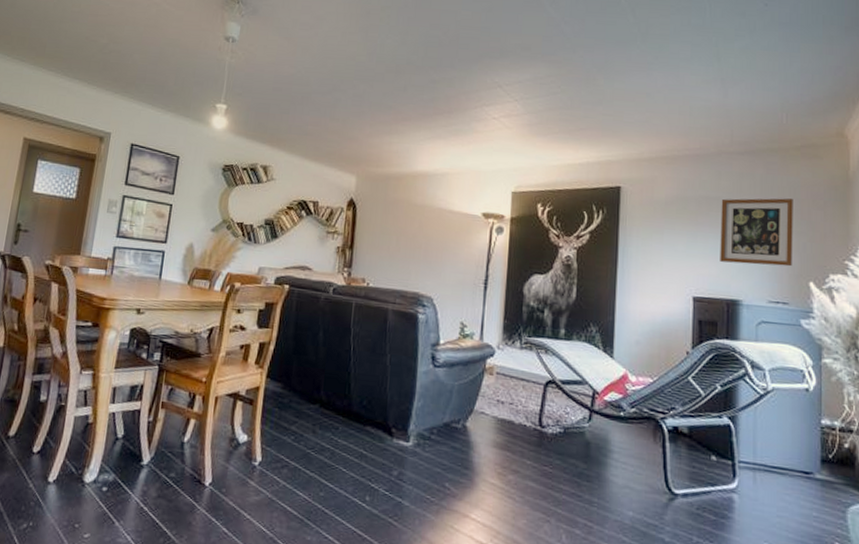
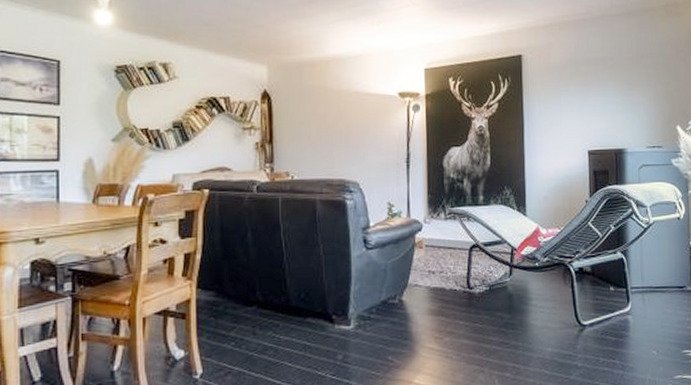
wall art: present [720,198,793,267] -> none [606,54,664,116]

